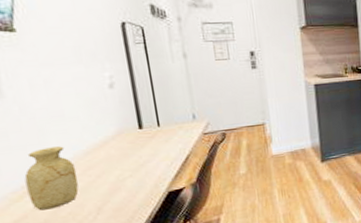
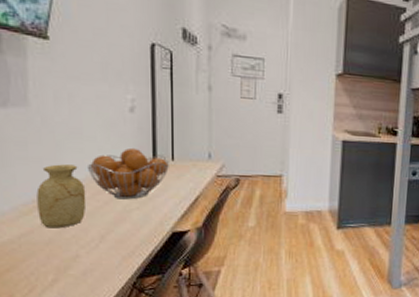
fruit basket: none [73,120,156,171] -> present [86,147,169,200]

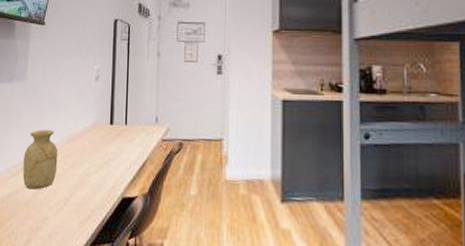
fruit basket: present [86,147,169,200] -> none [60,113,123,163]

